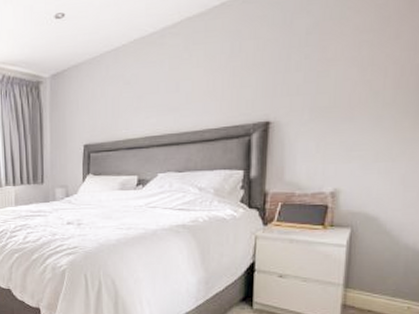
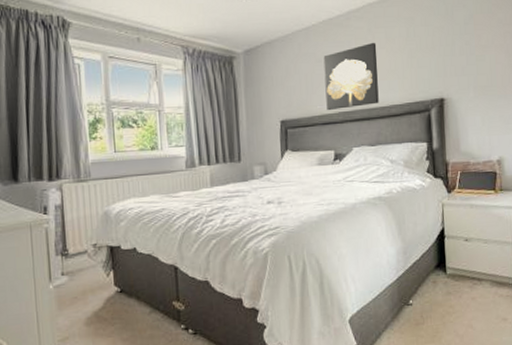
wall art: none [132,60,193,134] -> present [323,42,379,110]

